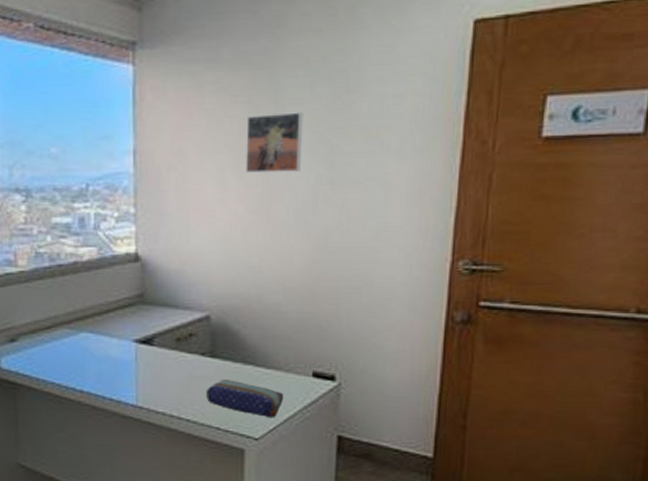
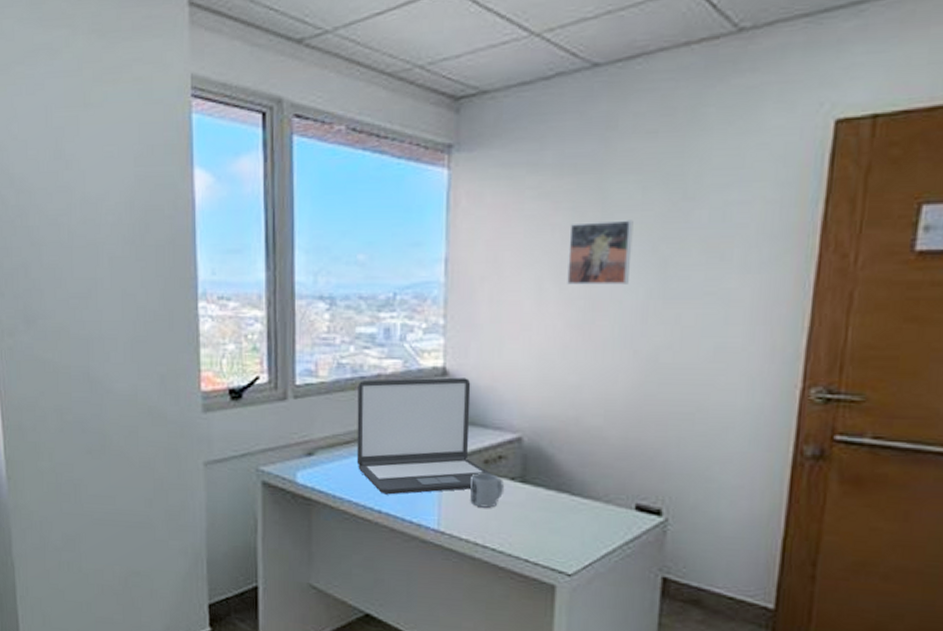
laptop: none [56,262,195,375] -> present [356,377,503,495]
mug: none [165,351,195,382] -> present [470,473,503,508]
pencil case: present [205,380,284,418] -> none [514,508,603,553]

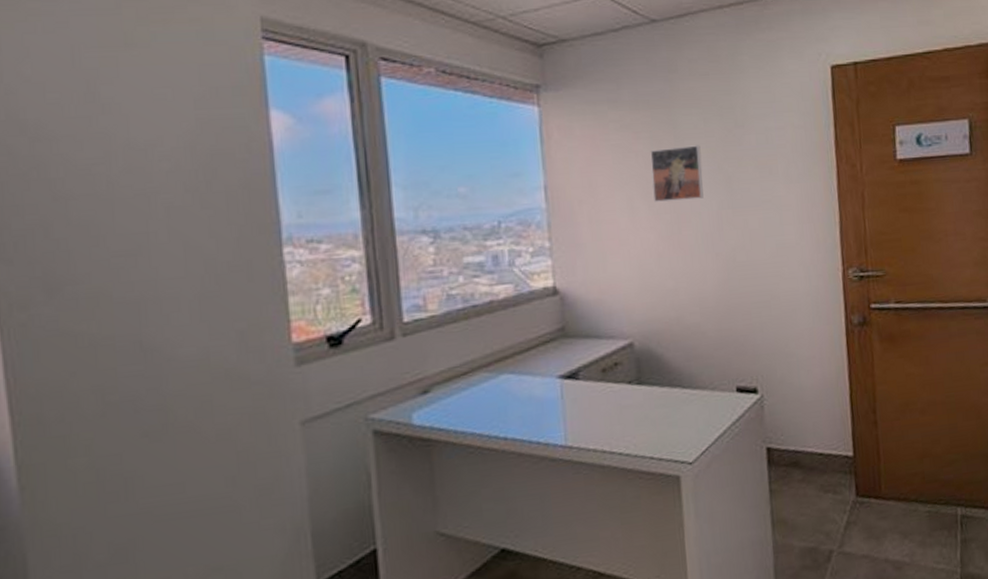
laptop: present [356,377,503,495] -> none [470,294,622,420]
mug: present [470,473,503,508] -> none [591,381,623,415]

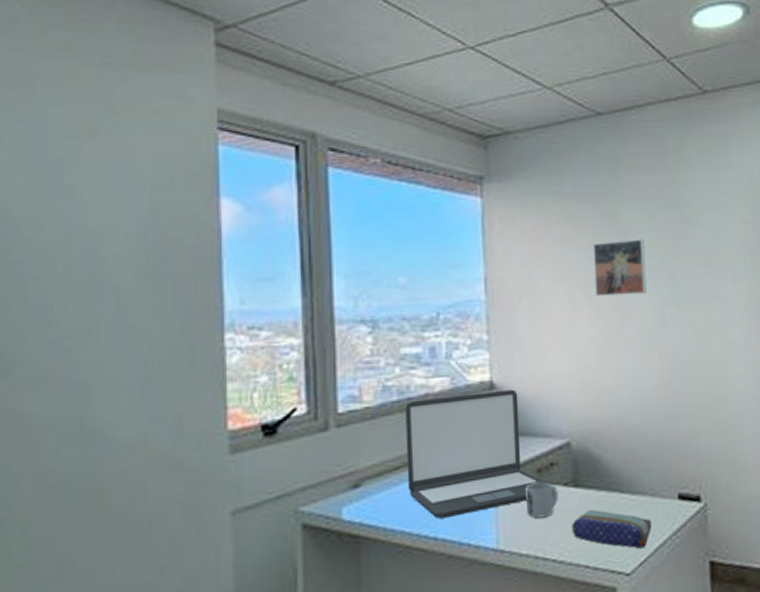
laptop: none [470,294,622,420] -> present [405,389,557,519]
mug: none [591,381,623,415] -> present [526,482,558,518]
pencil case: none [636,405,713,440] -> present [571,510,653,549]

